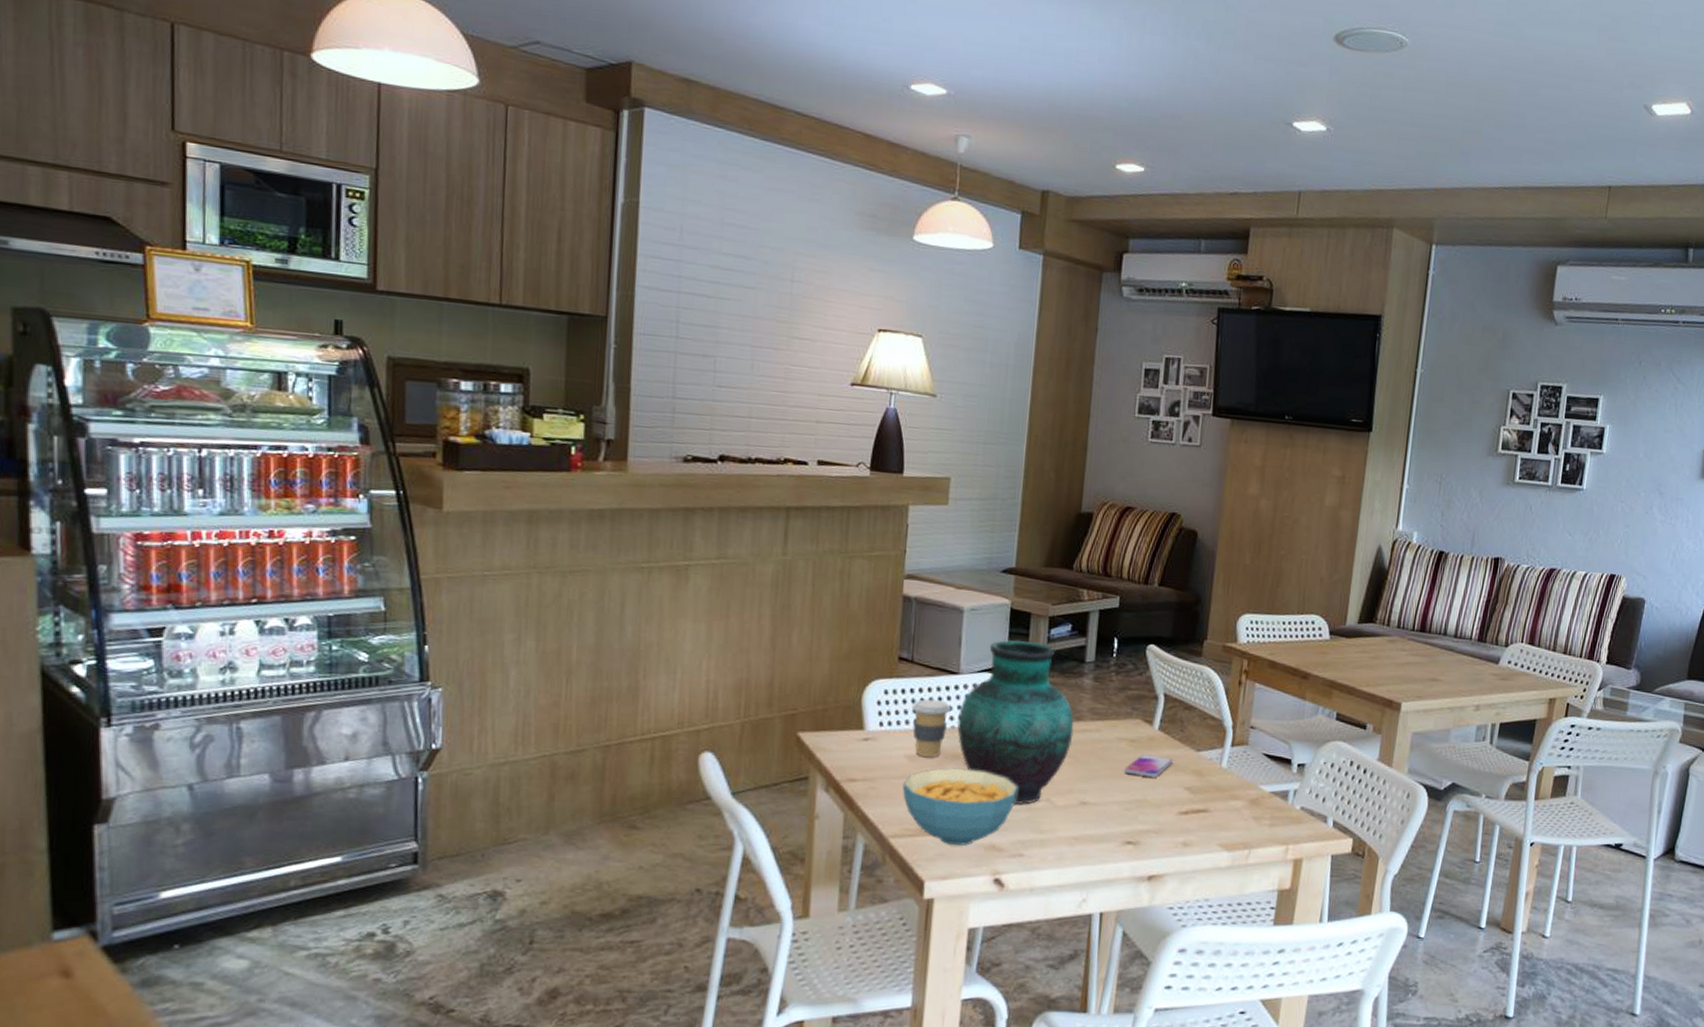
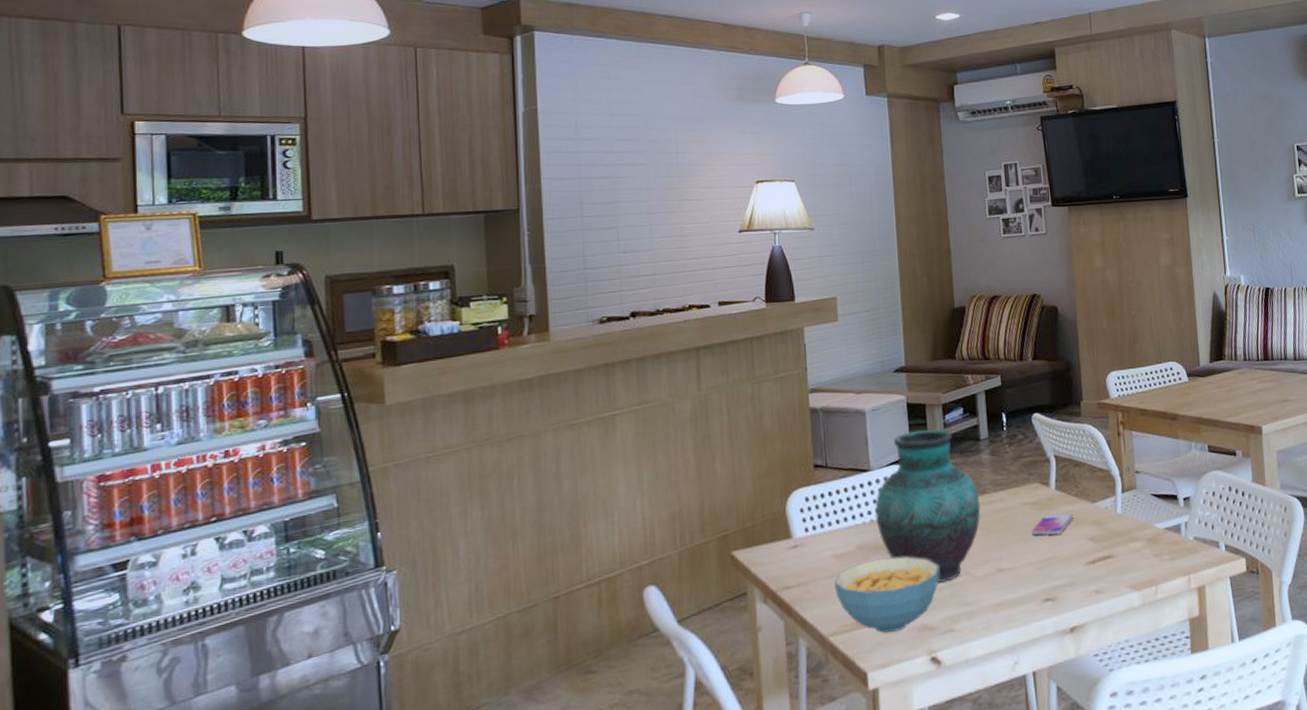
coffee cup: present [911,699,951,757] -> none [832,498,867,554]

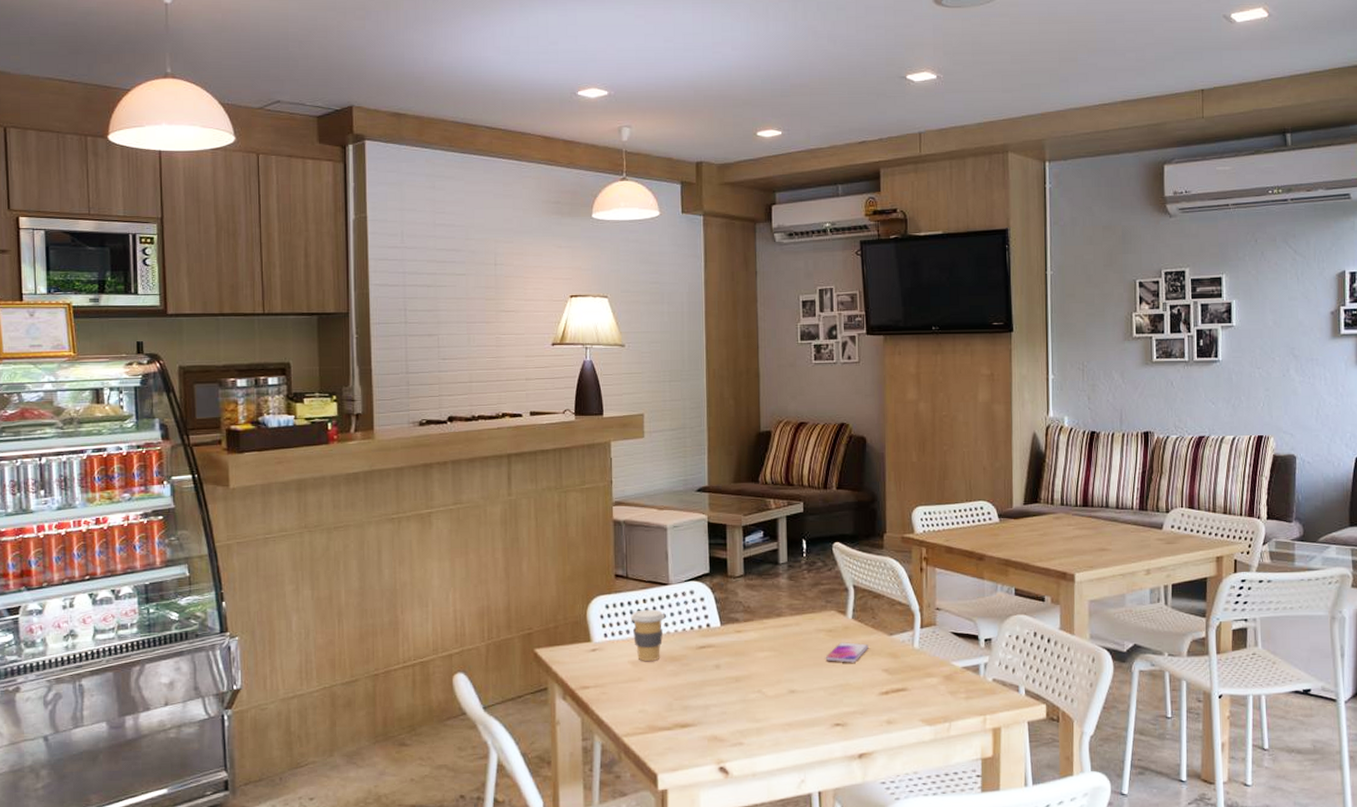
coffee cup: none [832,498,867,554] -> present [631,609,665,661]
cereal bowl: present [834,556,940,633] -> none [629,669,732,739]
vase: present [874,428,981,583] -> none [671,549,776,698]

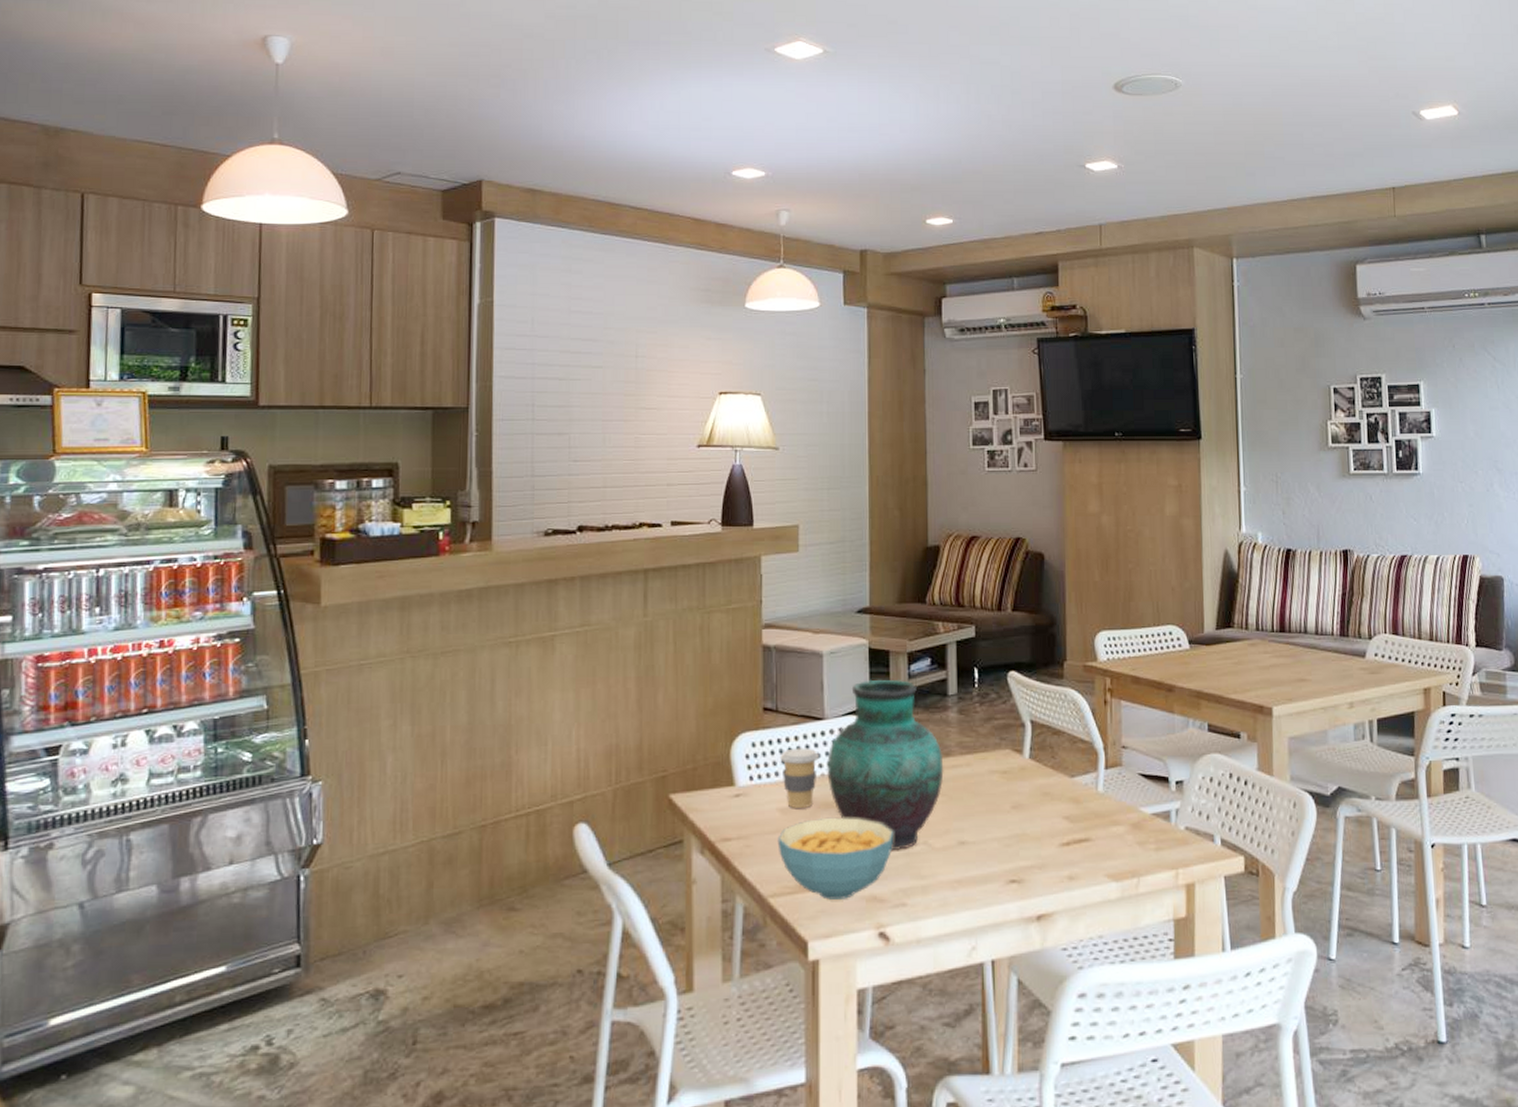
cereal bowl: none [629,669,732,739] -> present [777,817,894,900]
vase: none [671,549,776,698] -> present [826,679,944,851]
smartphone: present [825,642,869,663] -> none [999,785,1048,809]

